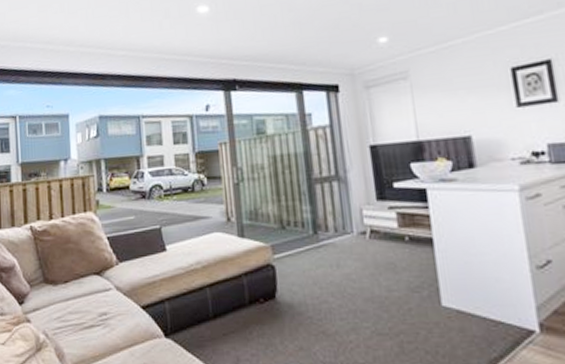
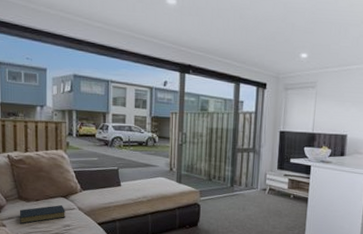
hardback book: none [45,284,101,317] -> present [19,204,65,224]

